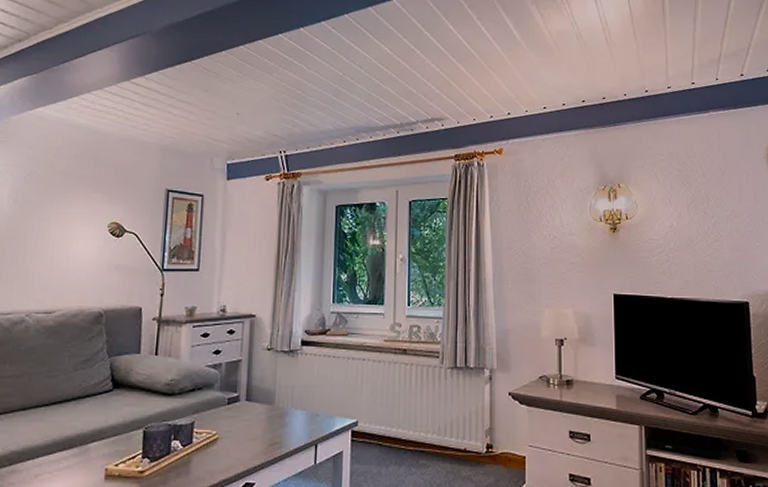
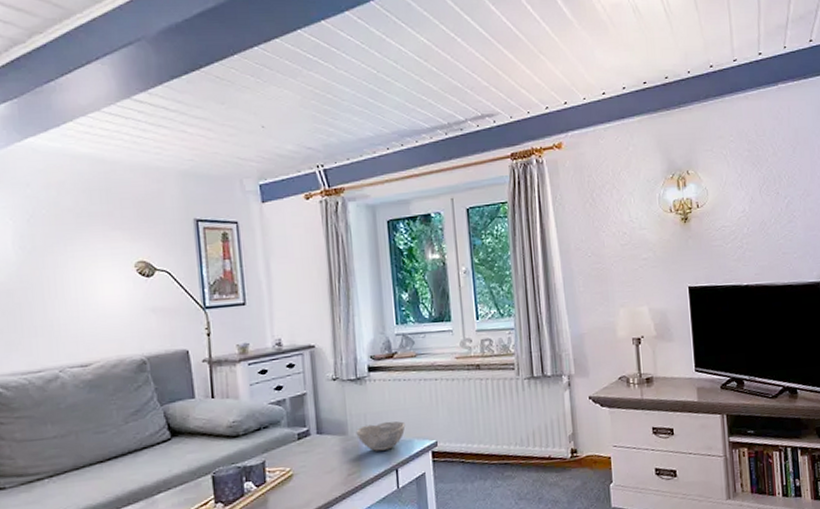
bowl: none [282,396,330,424] -> present [356,421,406,451]

